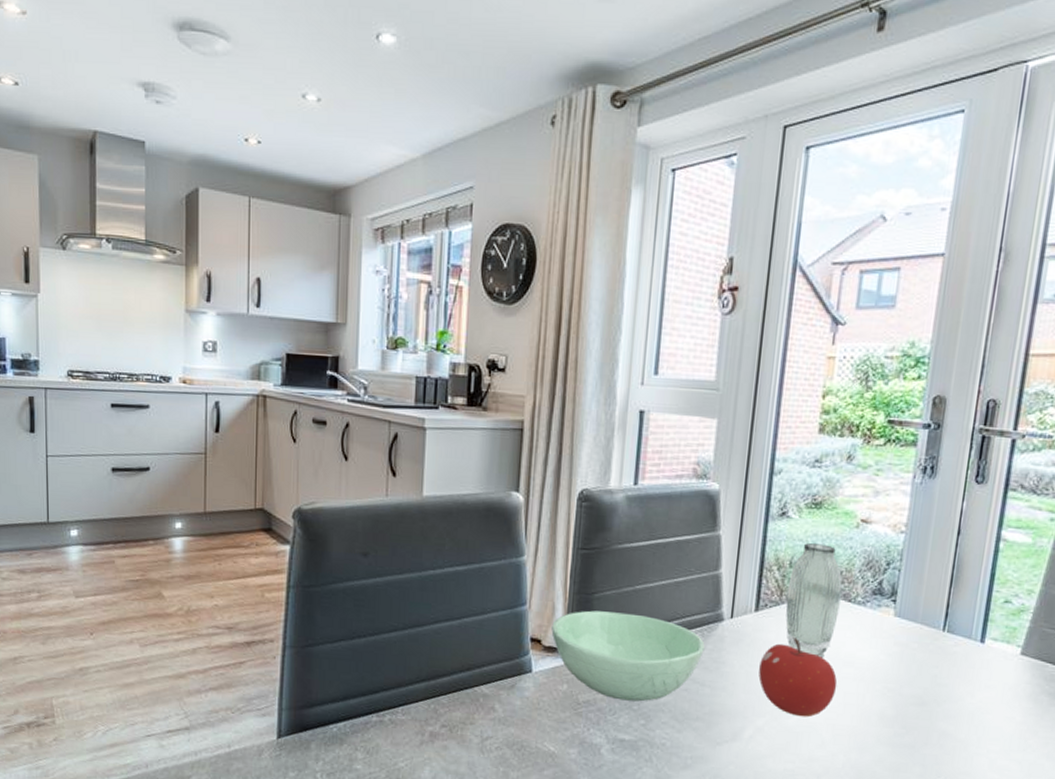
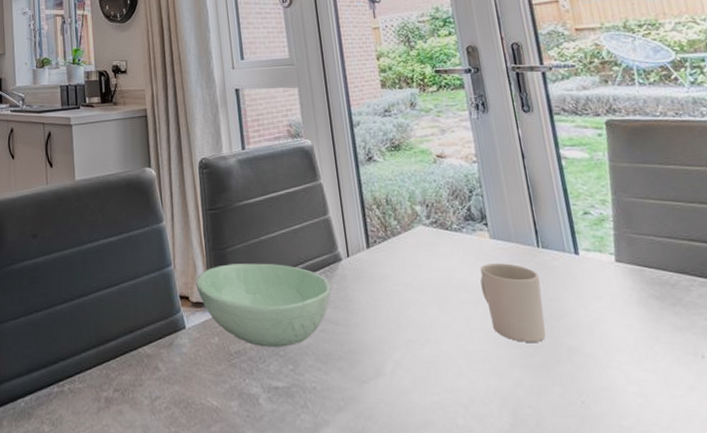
fruit: present [758,637,838,717] -> none [383,269,459,346]
vase: present [785,543,842,658] -> none [389,181,442,286]
mug: none [868,642,935,724] -> present [480,263,546,342]

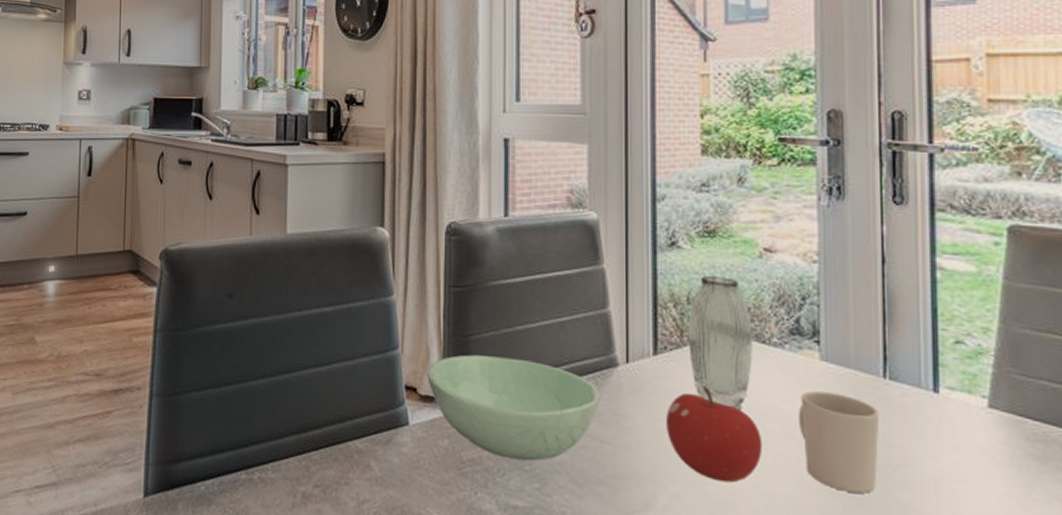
fruit: none [383,269,459,346] -> present [666,386,763,483]
vase: none [389,181,442,286] -> present [688,276,753,410]

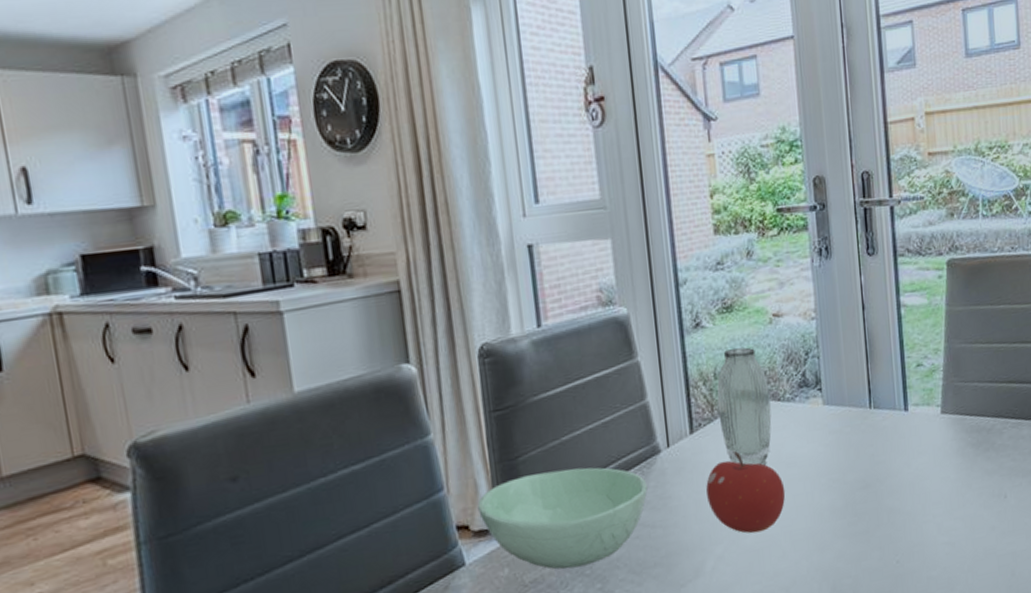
mug: present [799,391,880,494] -> none [810,430,870,512]

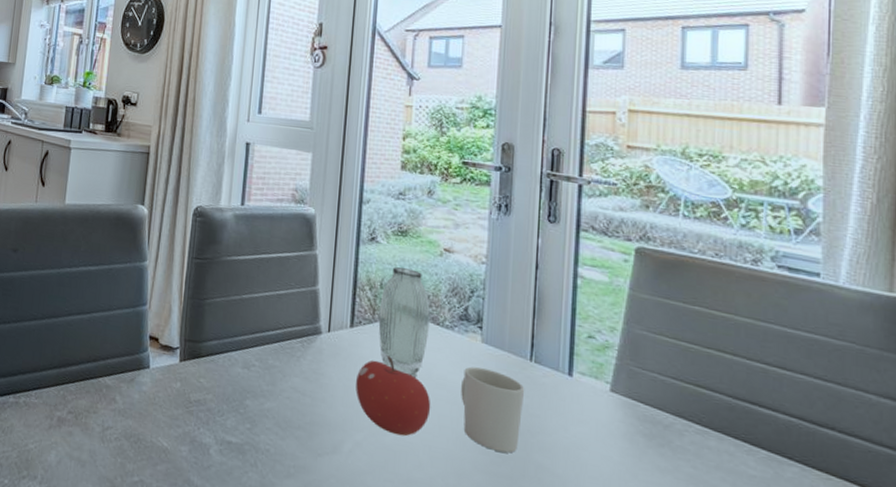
bowl: present [477,467,648,570] -> none [168,314,305,406]
mug: none [810,430,870,512] -> present [461,366,525,454]

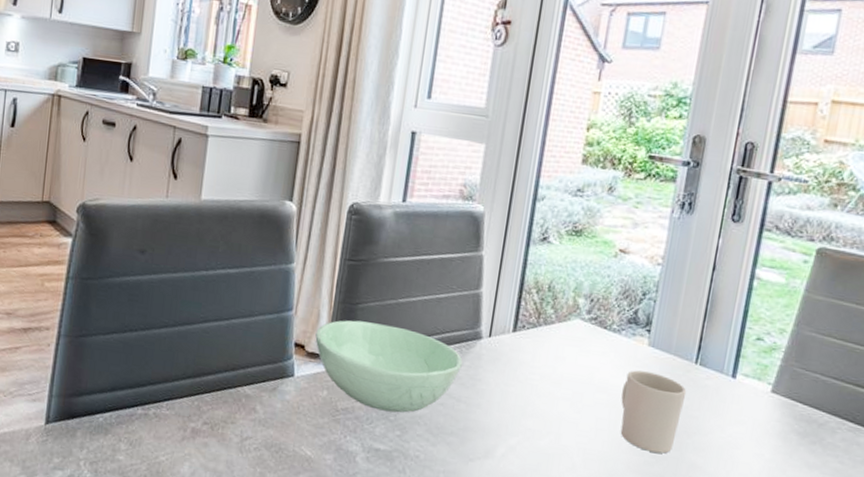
bowl: none [168,314,305,406] -> present [315,320,463,413]
fruit: present [355,355,431,437] -> none [513,360,590,440]
vase: present [378,267,430,378] -> none [542,268,599,382]

